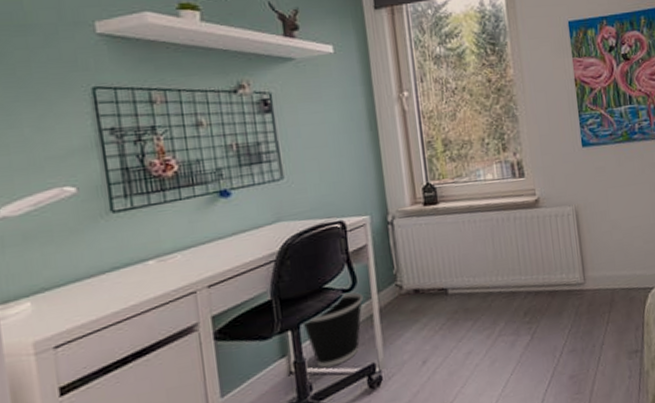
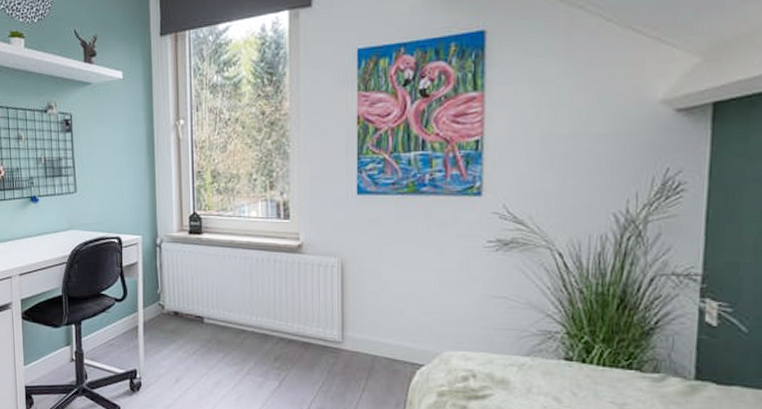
wastebasket: present [302,292,364,368] -> none [83,302,132,363]

